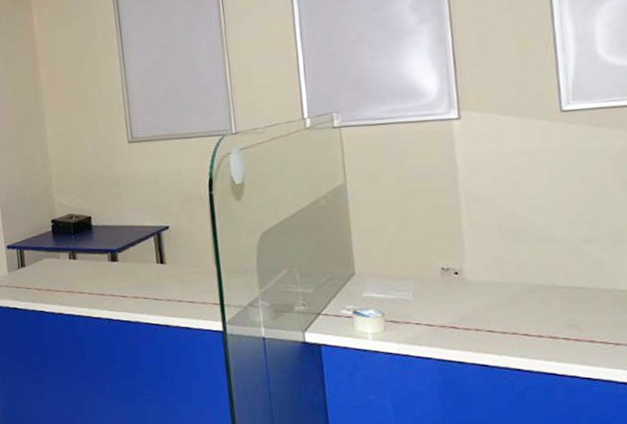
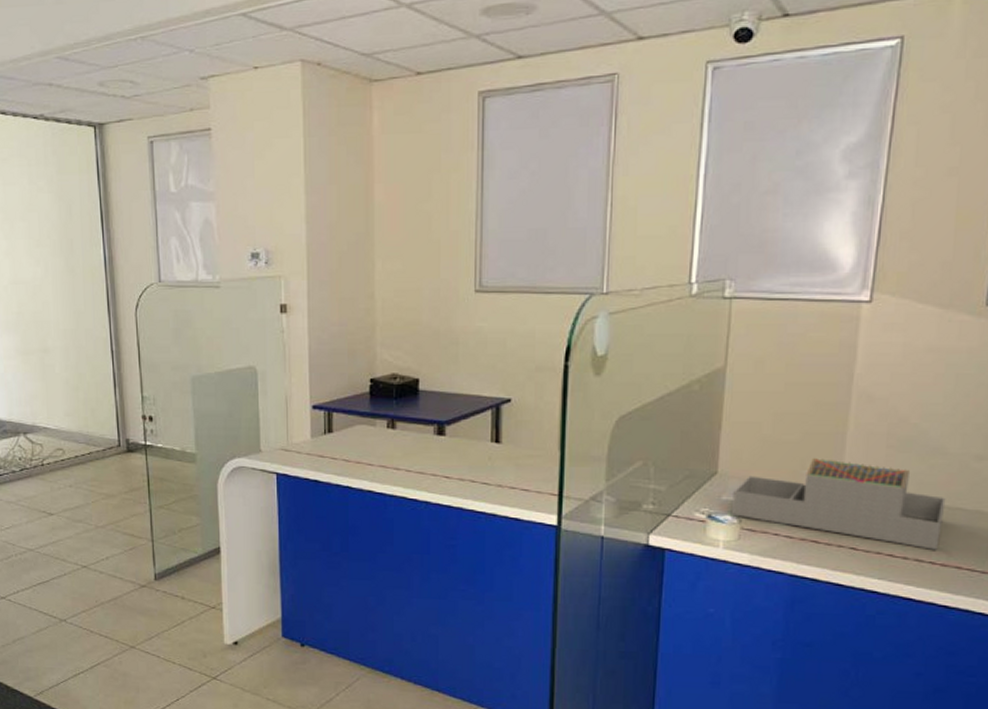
architectural model: none [372,253,569,327] -> present [732,458,946,550]

